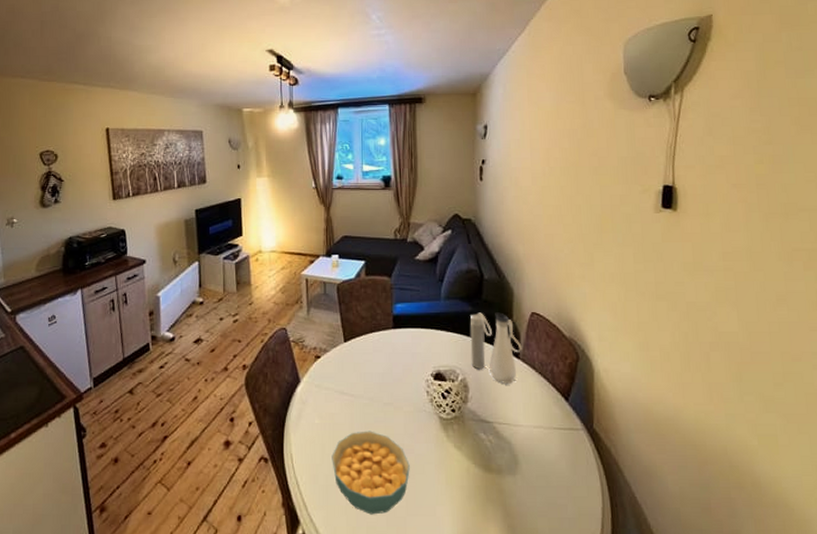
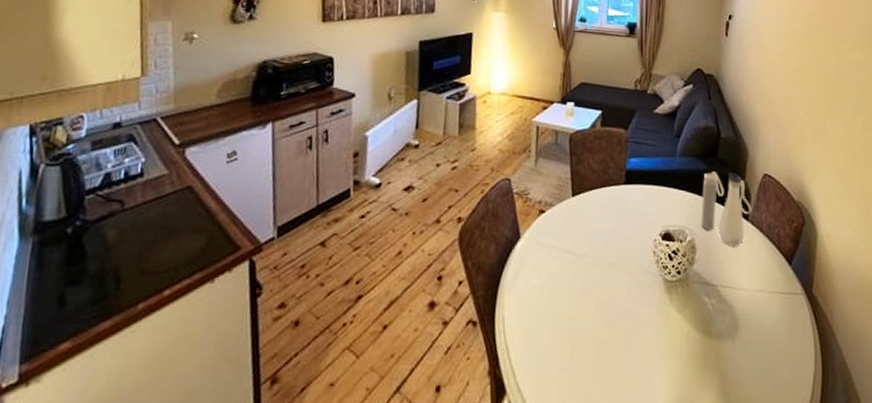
cereal bowl: present [332,431,410,515] -> none [547,292,630,383]

